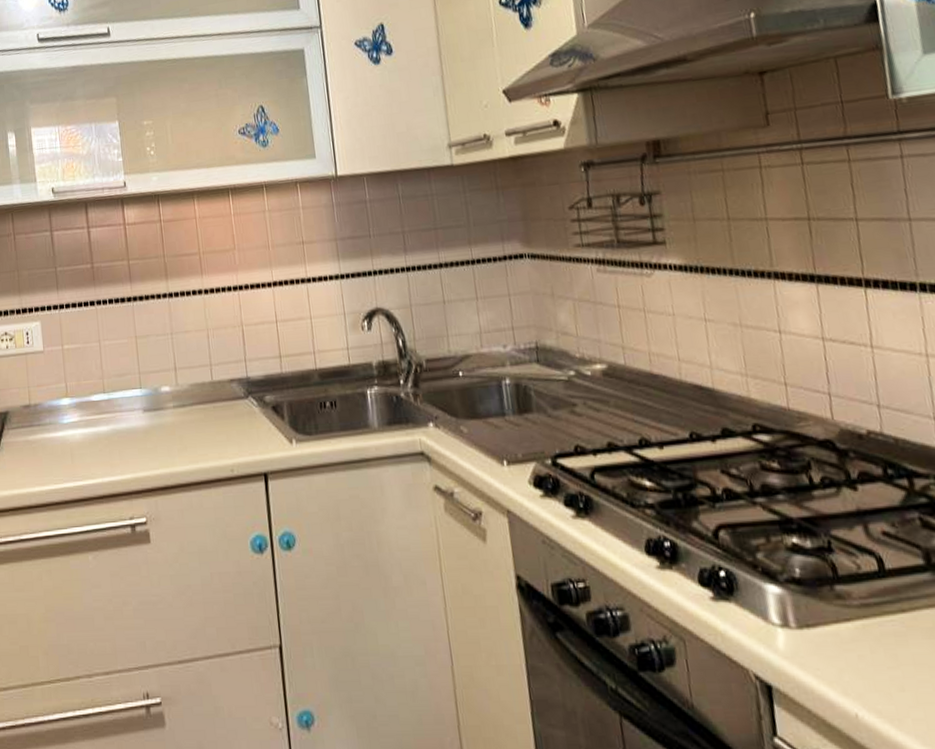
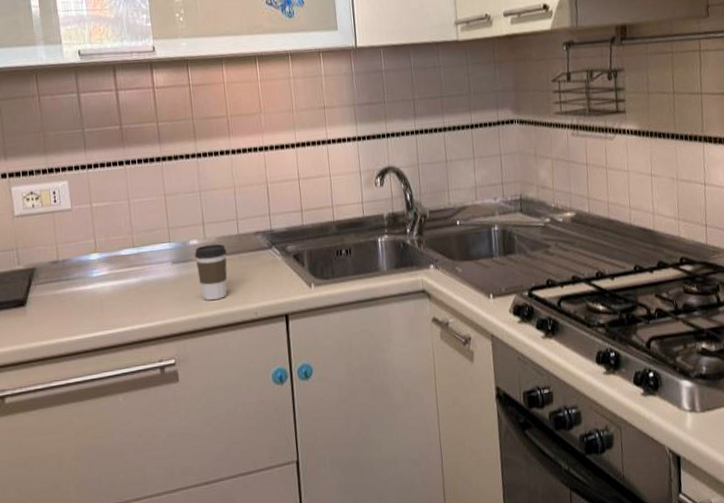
coffee cup: none [166,391,201,453] -> present [194,244,228,300]

